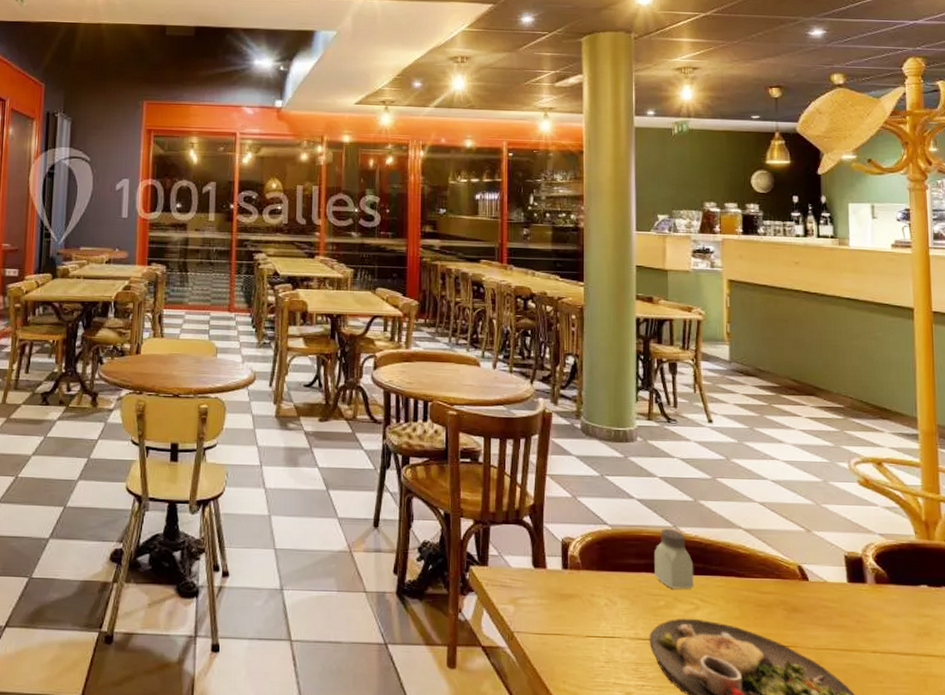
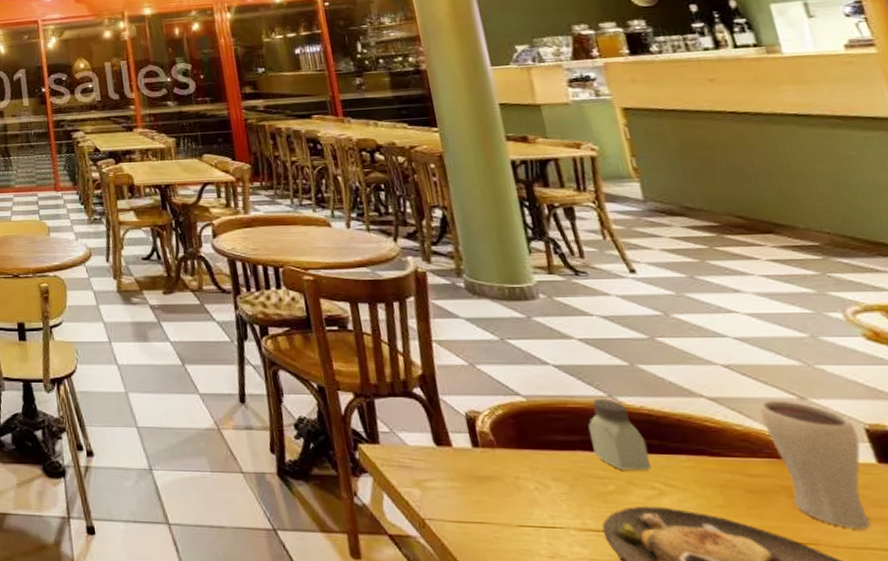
drinking glass: none [778,532,839,634] -> present [759,400,872,529]

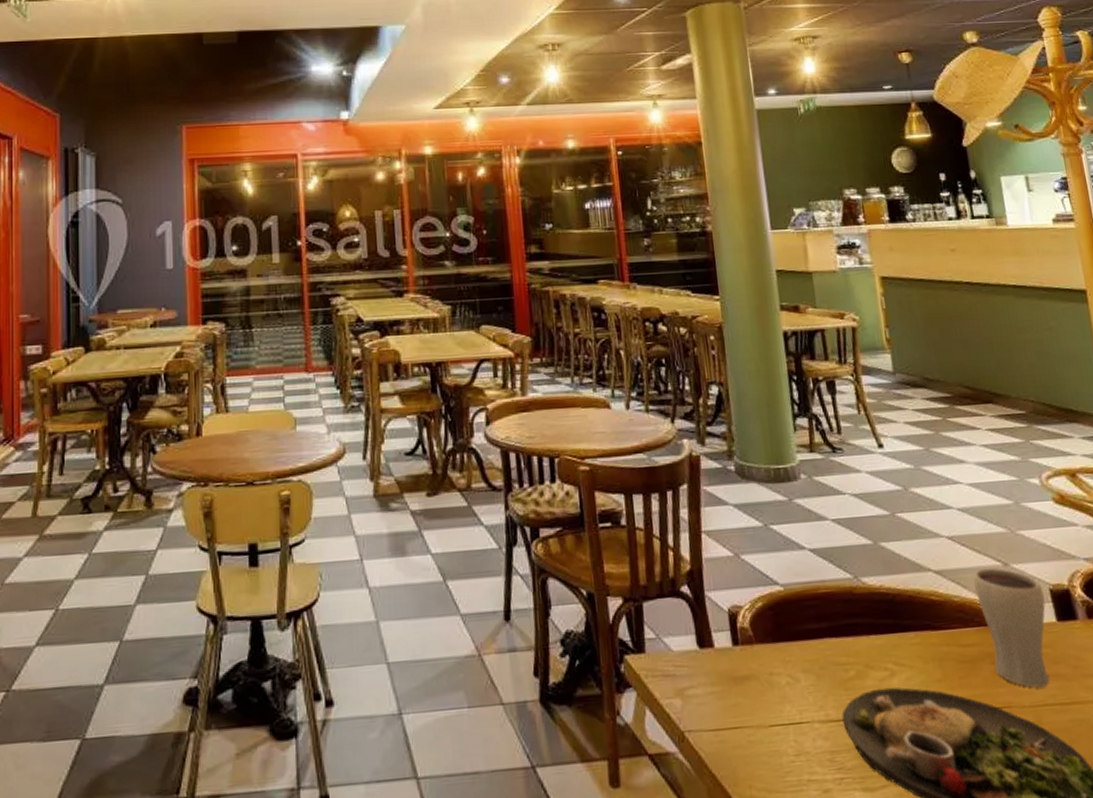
saltshaker: present [588,398,653,471] -> none [836,580,887,654]

